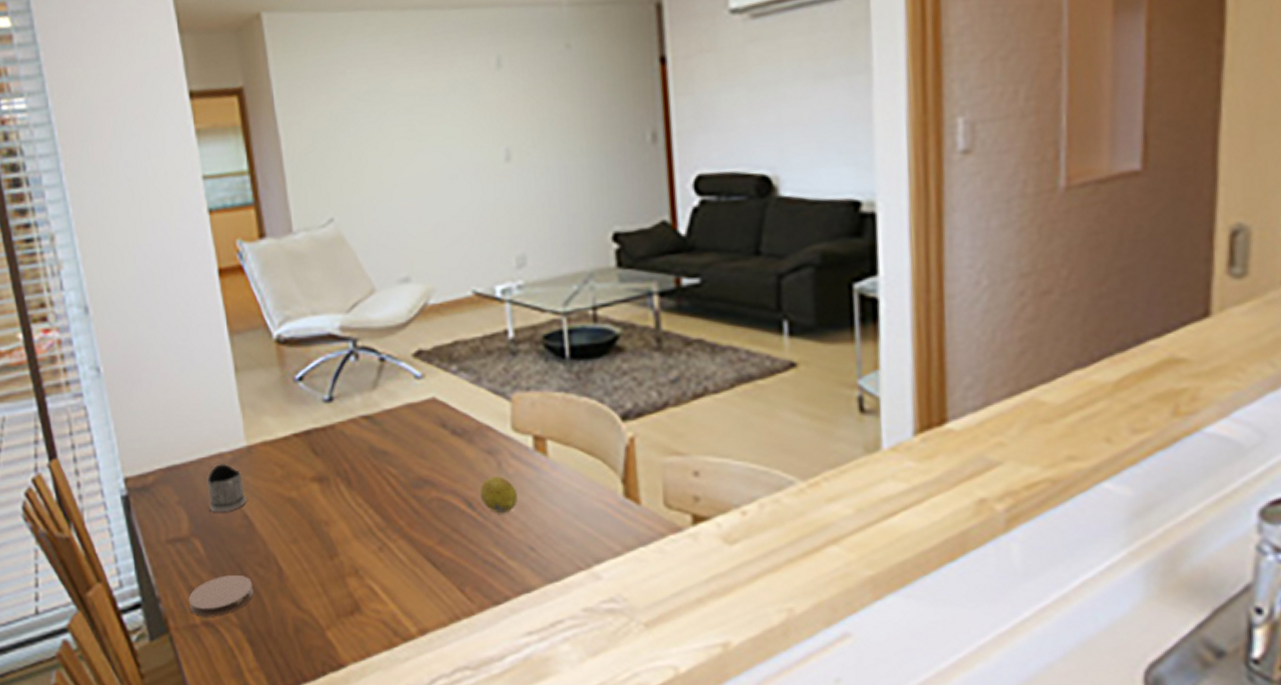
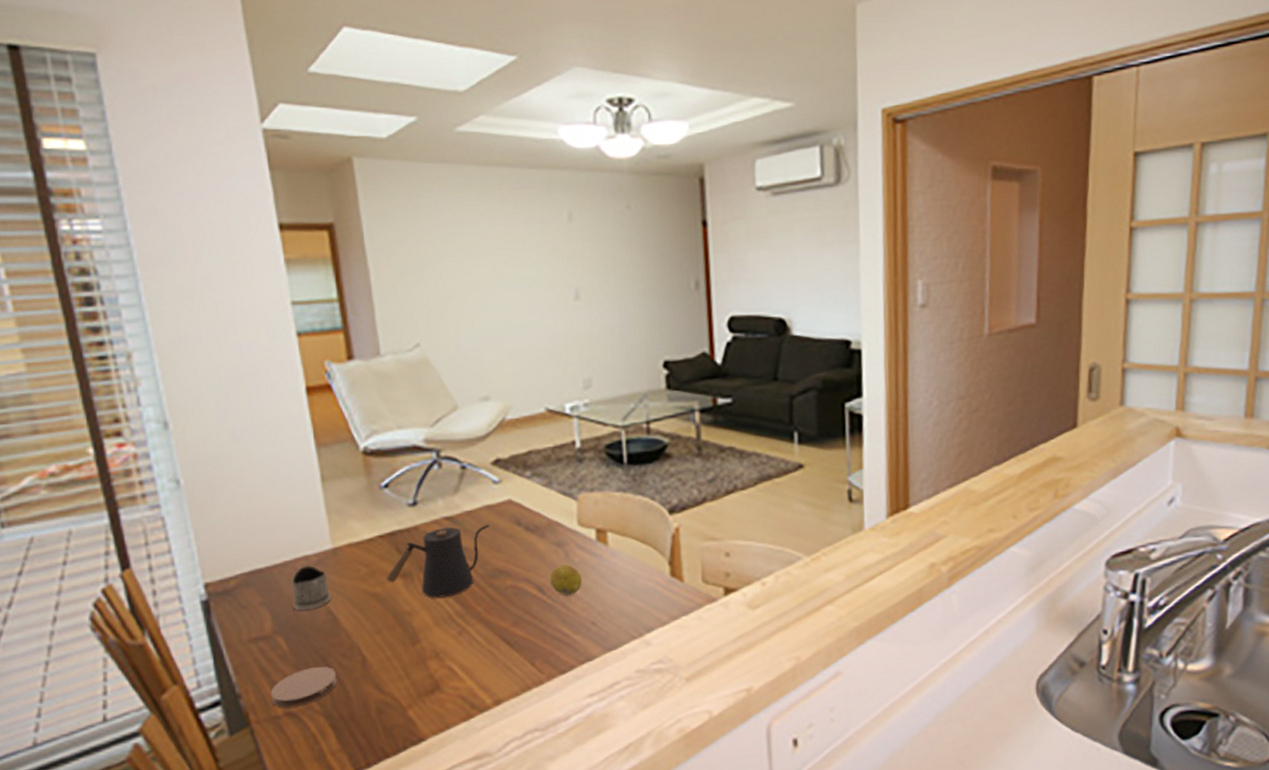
kettle: none [302,424,412,507] -> present [386,523,490,598]

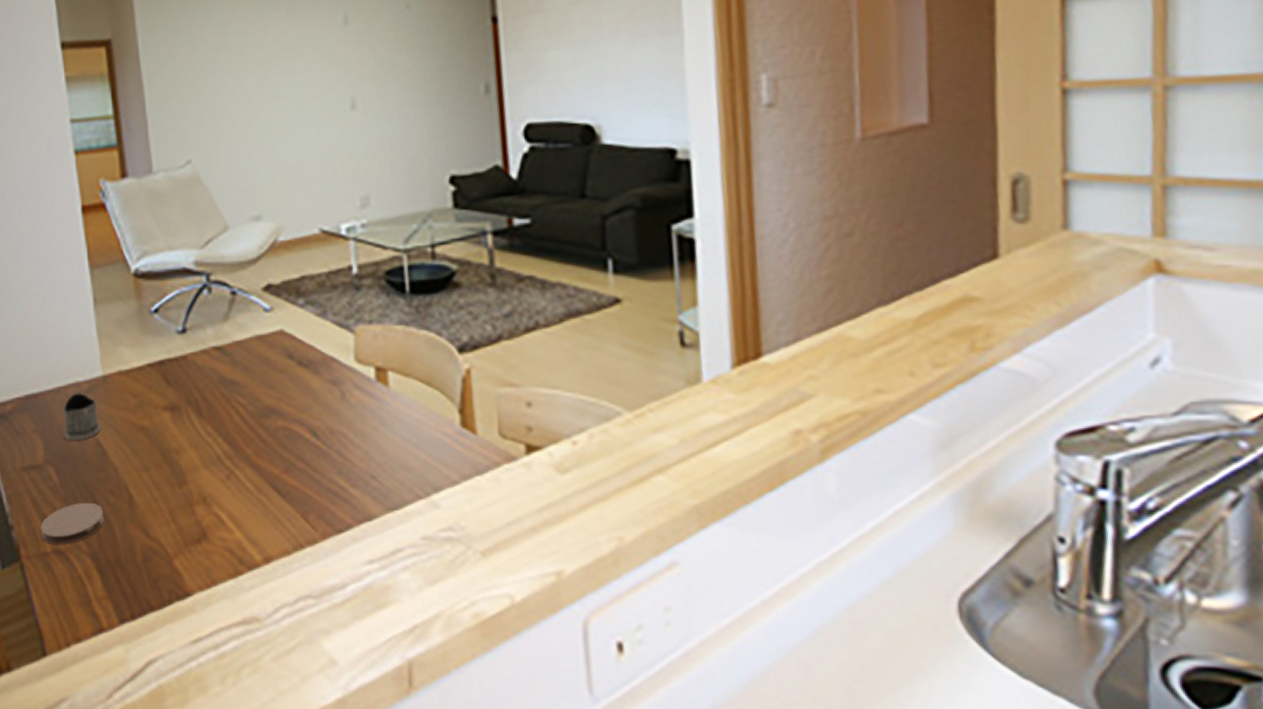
kettle: present [386,523,490,598] -> none [154,355,261,436]
fruit: present [550,564,583,596] -> none [325,406,361,443]

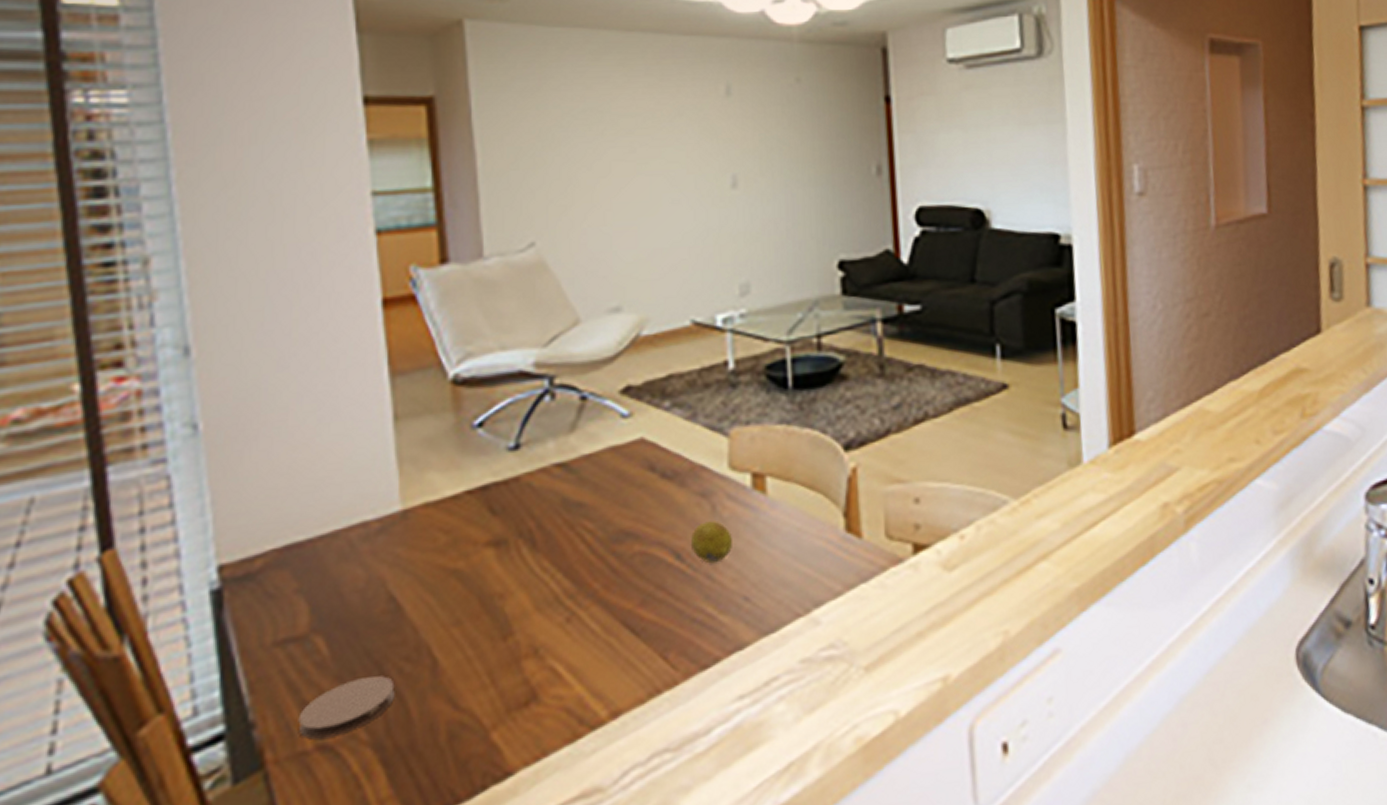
tea glass holder: present [63,393,101,441] -> none [341,535,395,599]
fruit: none [325,406,361,443] -> present [691,520,733,564]

